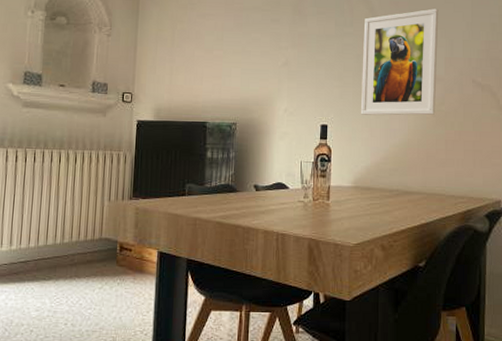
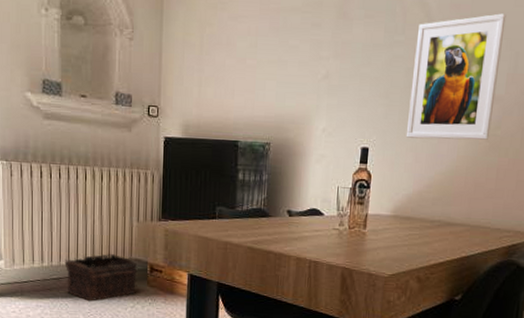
basket: none [33,234,106,284] -> present [64,254,137,301]

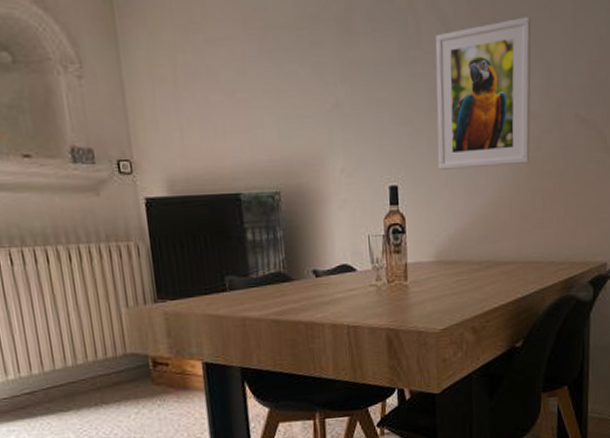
basket: present [64,254,137,301] -> none [36,352,139,415]

